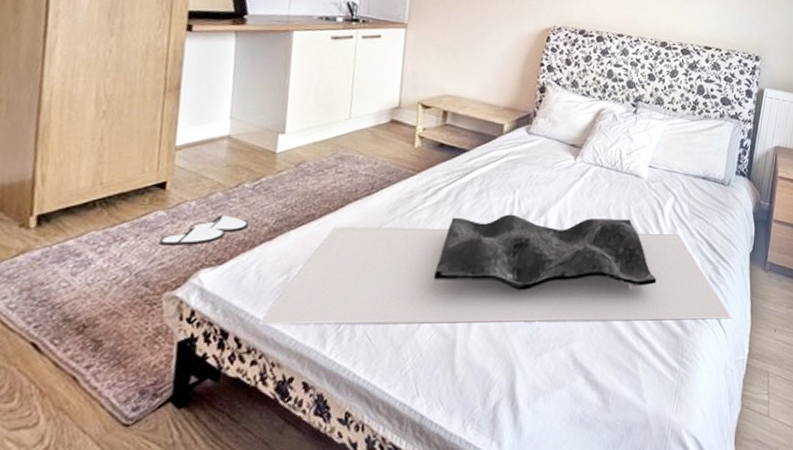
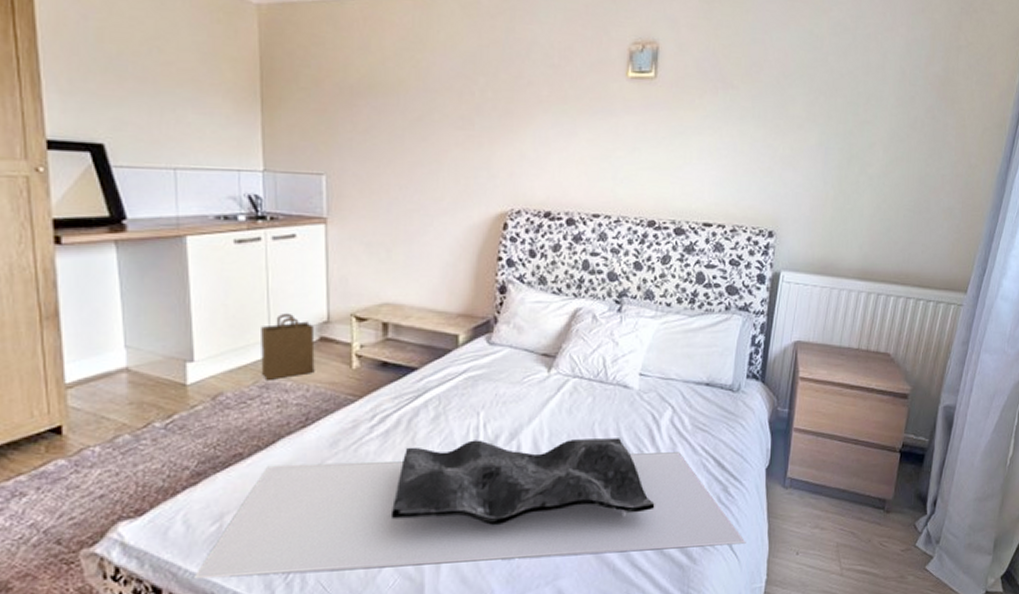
slippers: present [160,215,249,245] -> none [66,460,167,498]
shopping bag: none [339,98,387,153] -> present [261,313,315,380]

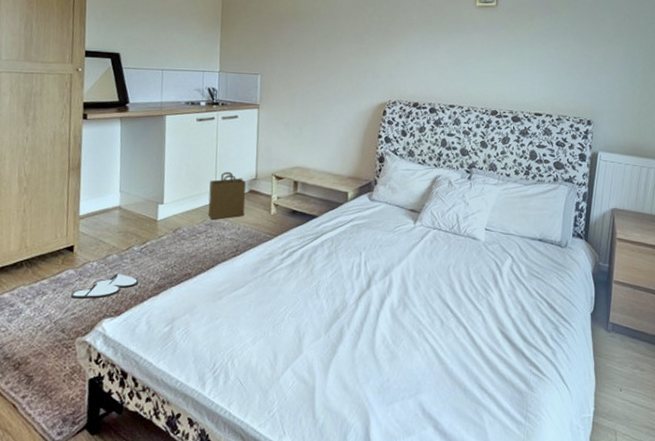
slippers: none [66,460,167,498] -> present [71,273,139,299]
throw blanket: present [193,438,746,580] -> none [149,274,576,377]

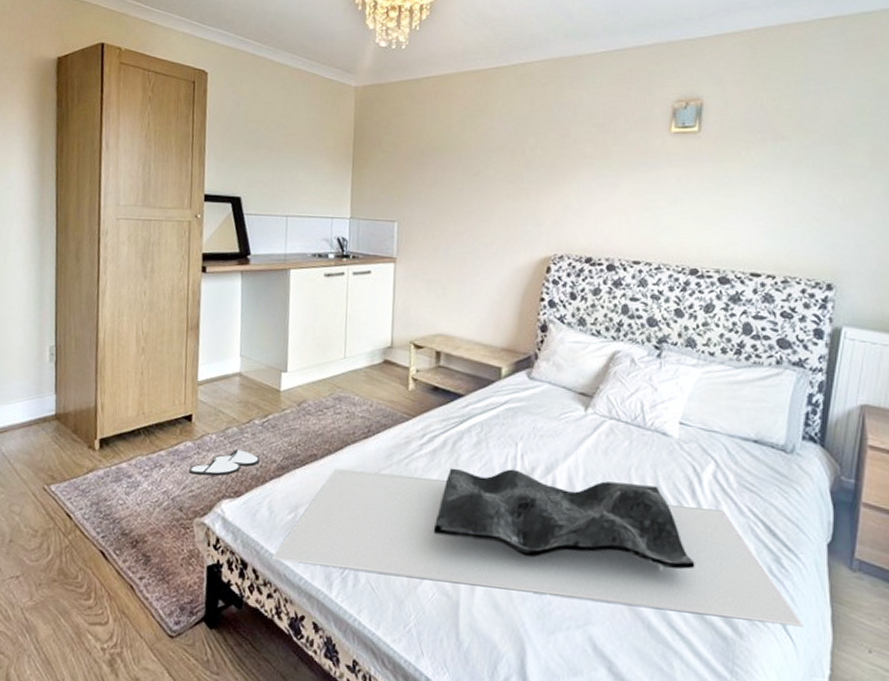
throw blanket: none [149,274,576,377] -> present [271,468,804,627]
shopping bag: present [207,171,246,220] -> none [336,336,380,394]

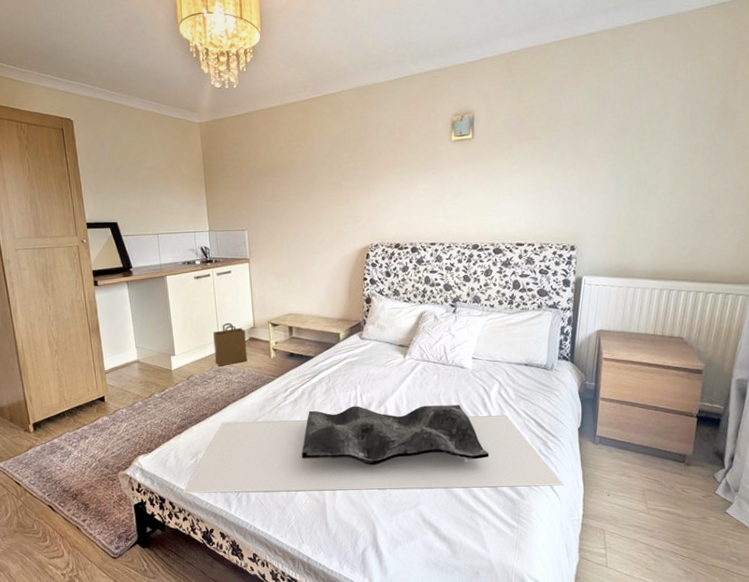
slippers: present [189,449,260,476] -> none [109,417,163,440]
shopping bag: none [336,336,380,394] -> present [213,322,248,366]

